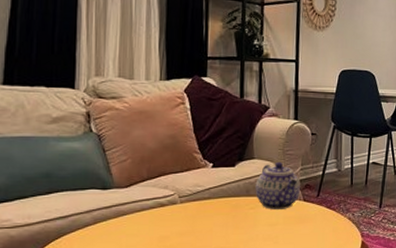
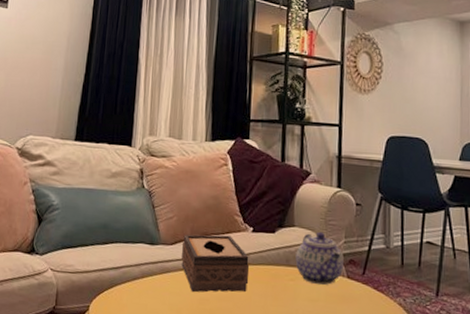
tissue box: none [138,172,210,232] -> present [181,234,250,293]

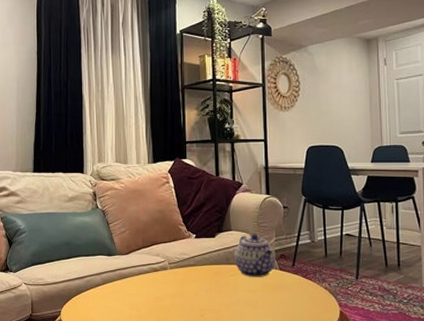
tissue box: present [181,234,250,293] -> none [136,242,195,293]

